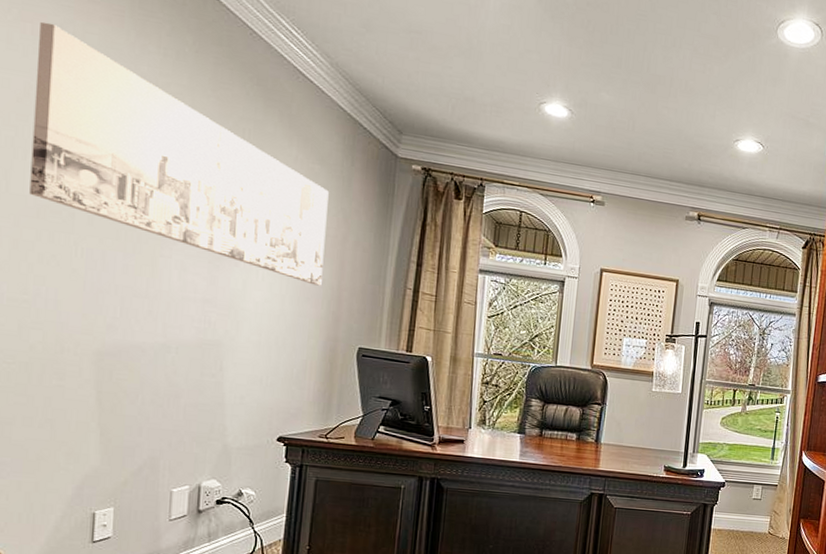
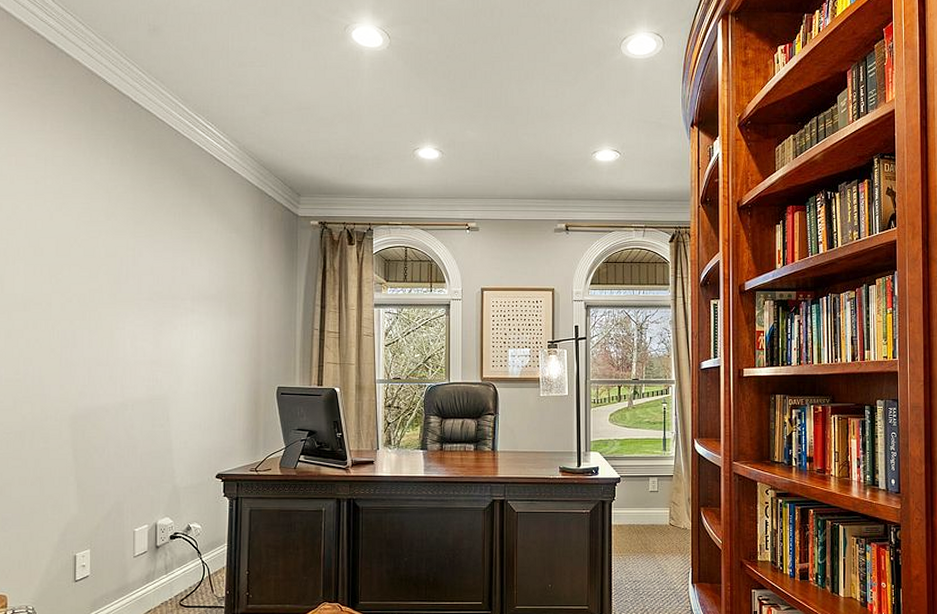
wall art: present [29,21,329,286] -> none [18,154,244,337]

